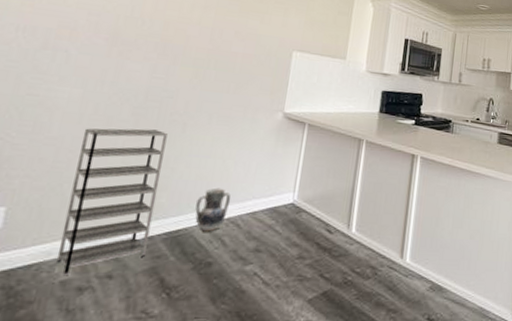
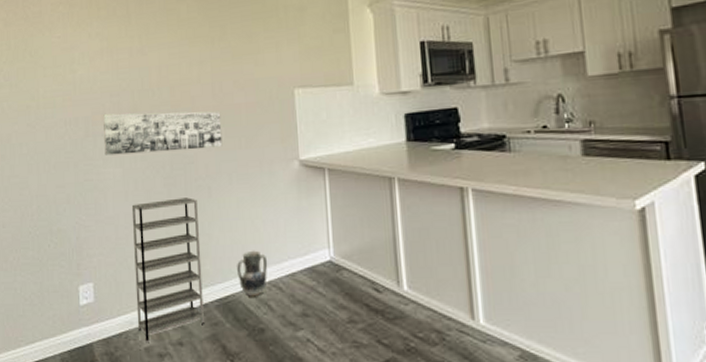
wall art: none [63,31,215,89] -> present [103,111,223,156]

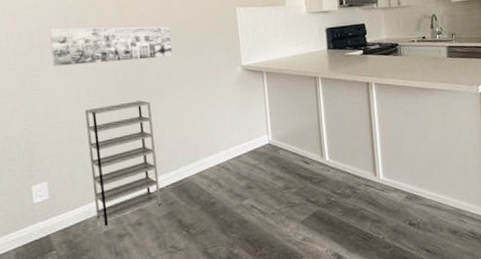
ceramic jug: present [237,250,268,297] -> none [189,140,217,179]

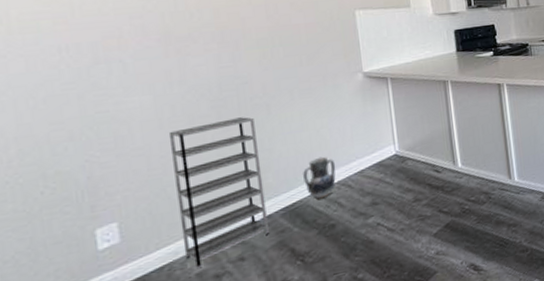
wall art: present [49,26,173,67] -> none [120,32,281,83]
ceramic jug: none [189,140,217,179] -> present [303,156,336,200]

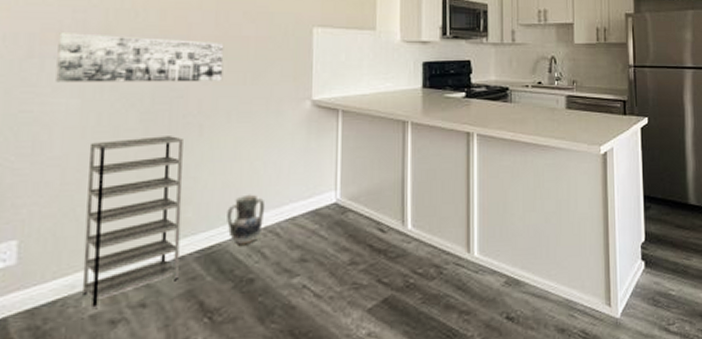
wall art: none [120,32,281,83] -> present [55,33,224,82]

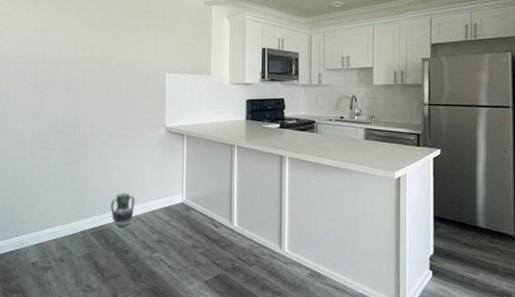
wall art: present [55,33,224,82] -> none [8,79,107,113]
shelving unit: present [82,136,183,310] -> none [27,149,83,259]

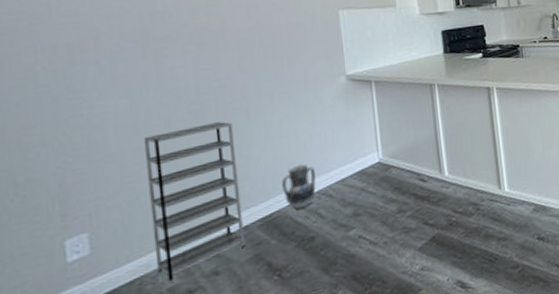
shelving unit: none [27,149,83,259] -> present [143,122,245,284]

